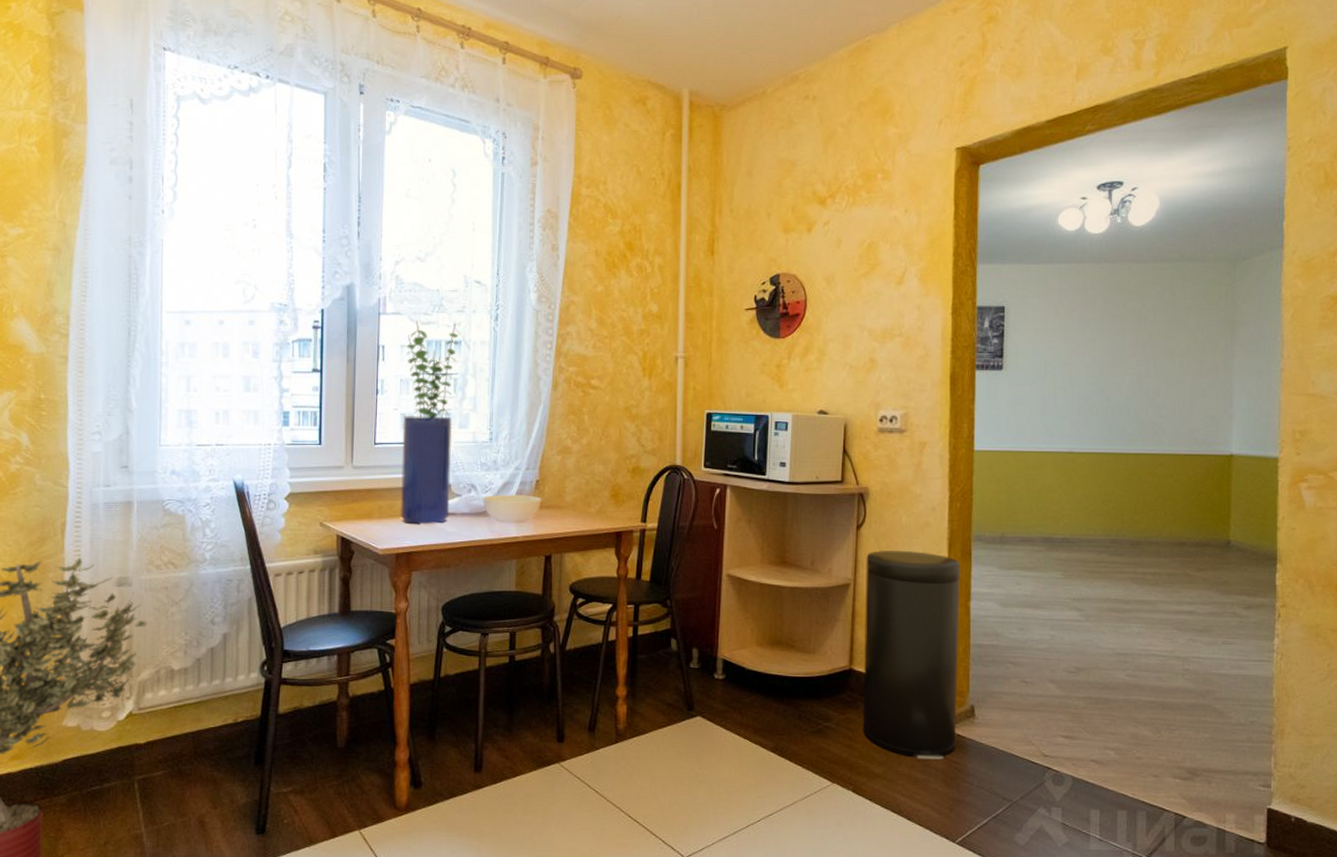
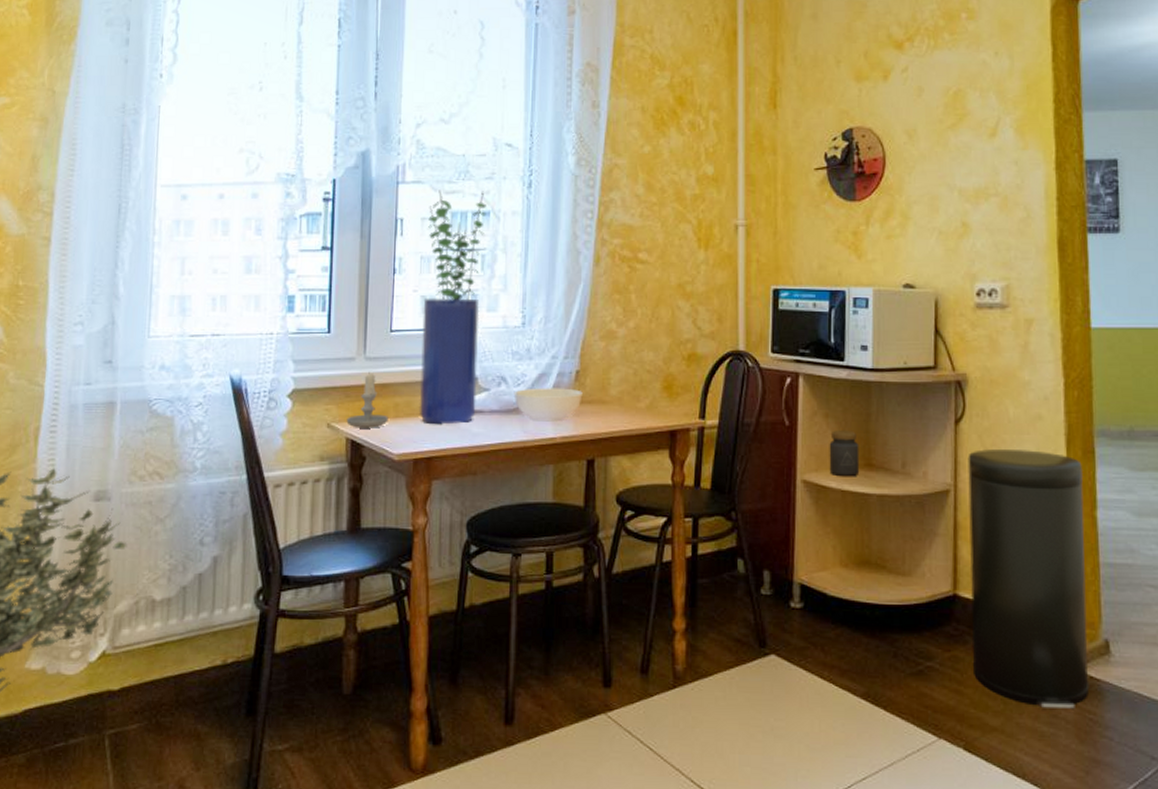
candle: none [337,478,374,527] -> present [346,371,389,428]
jar: none [750,533,776,572] -> present [829,430,860,477]

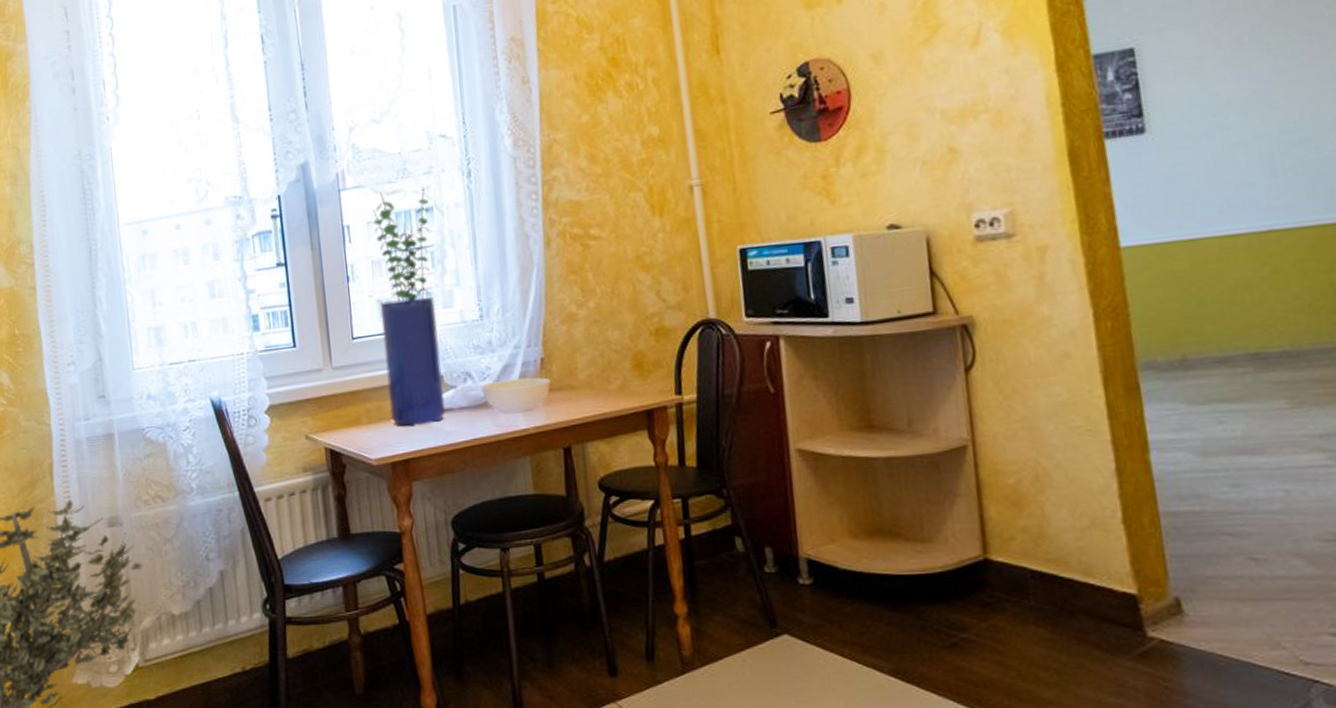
candle: present [346,371,389,428] -> none [323,380,362,438]
jar: present [829,430,860,477] -> none [821,391,860,442]
pedal bin: present [968,449,1090,710] -> none [984,393,1161,678]

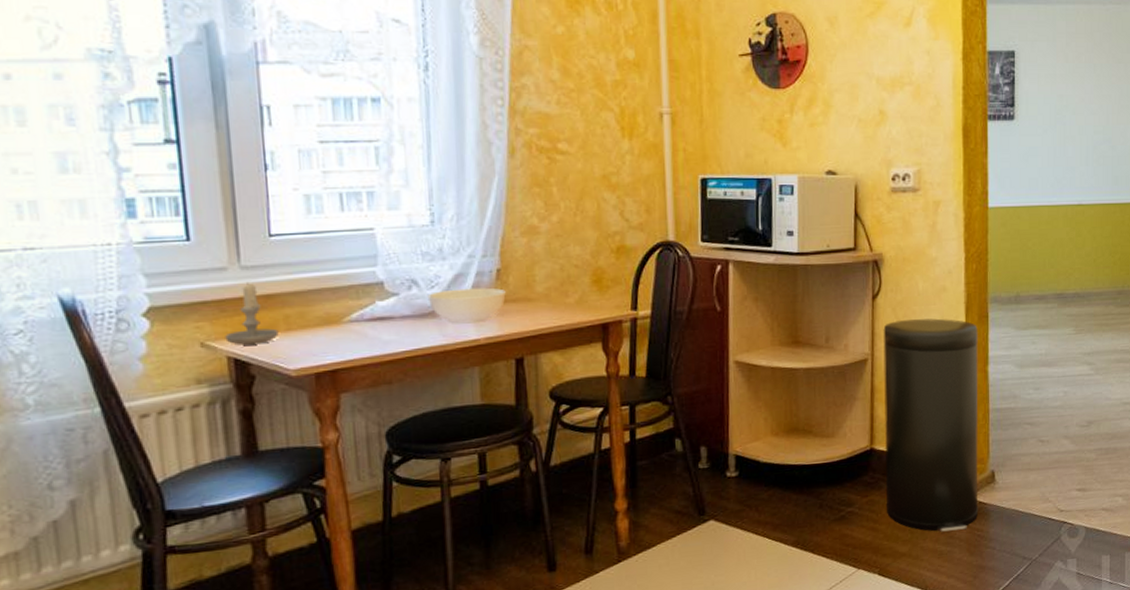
candle: none [323,380,362,438] -> present [225,282,279,346]
vase: present [372,186,446,426] -> none [302,72,385,334]
pedal bin: none [984,393,1161,678] -> present [883,318,979,533]

